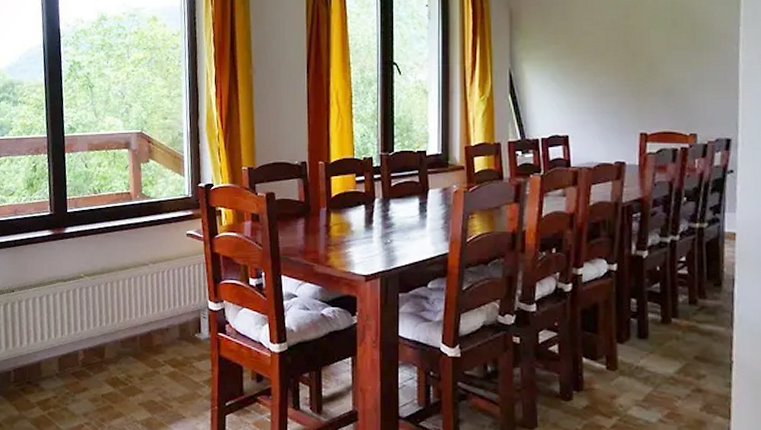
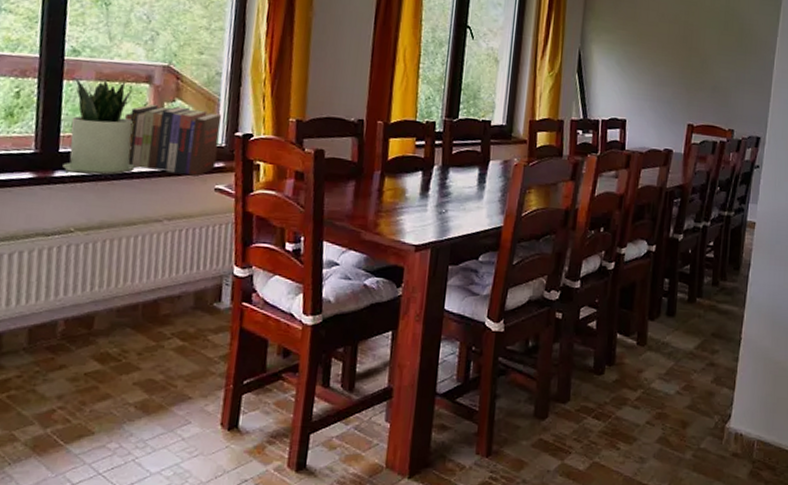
planter: none [71,150,125,230] -> present [63,78,137,176]
books: none [113,165,187,224] -> present [125,103,222,177]

